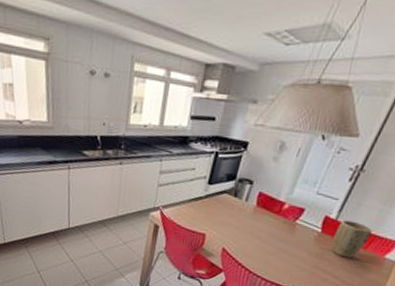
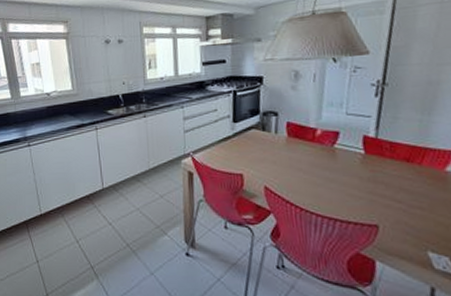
plant pot: present [331,220,373,258] -> none [380,136,421,177]

